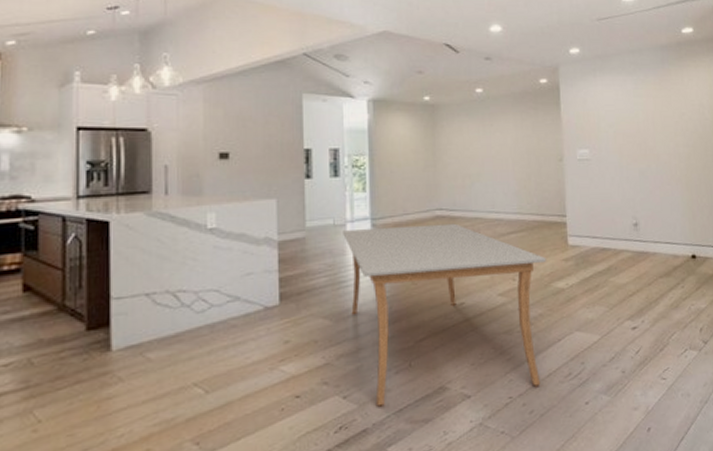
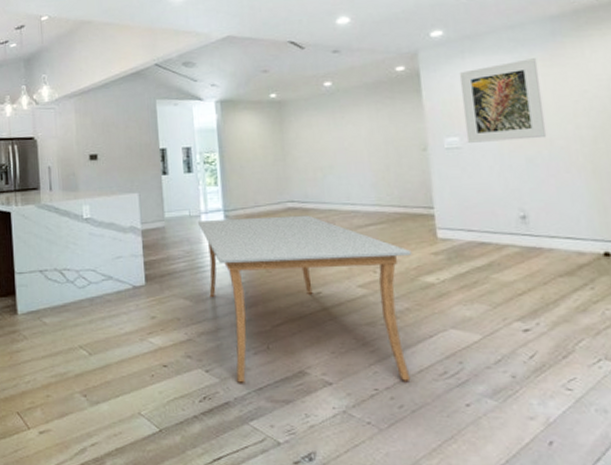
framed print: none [591,81,655,155] -> present [459,58,547,143]

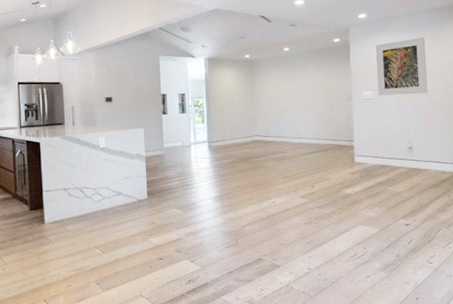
dining table: present [198,215,412,383] -> none [189,146,338,269]

